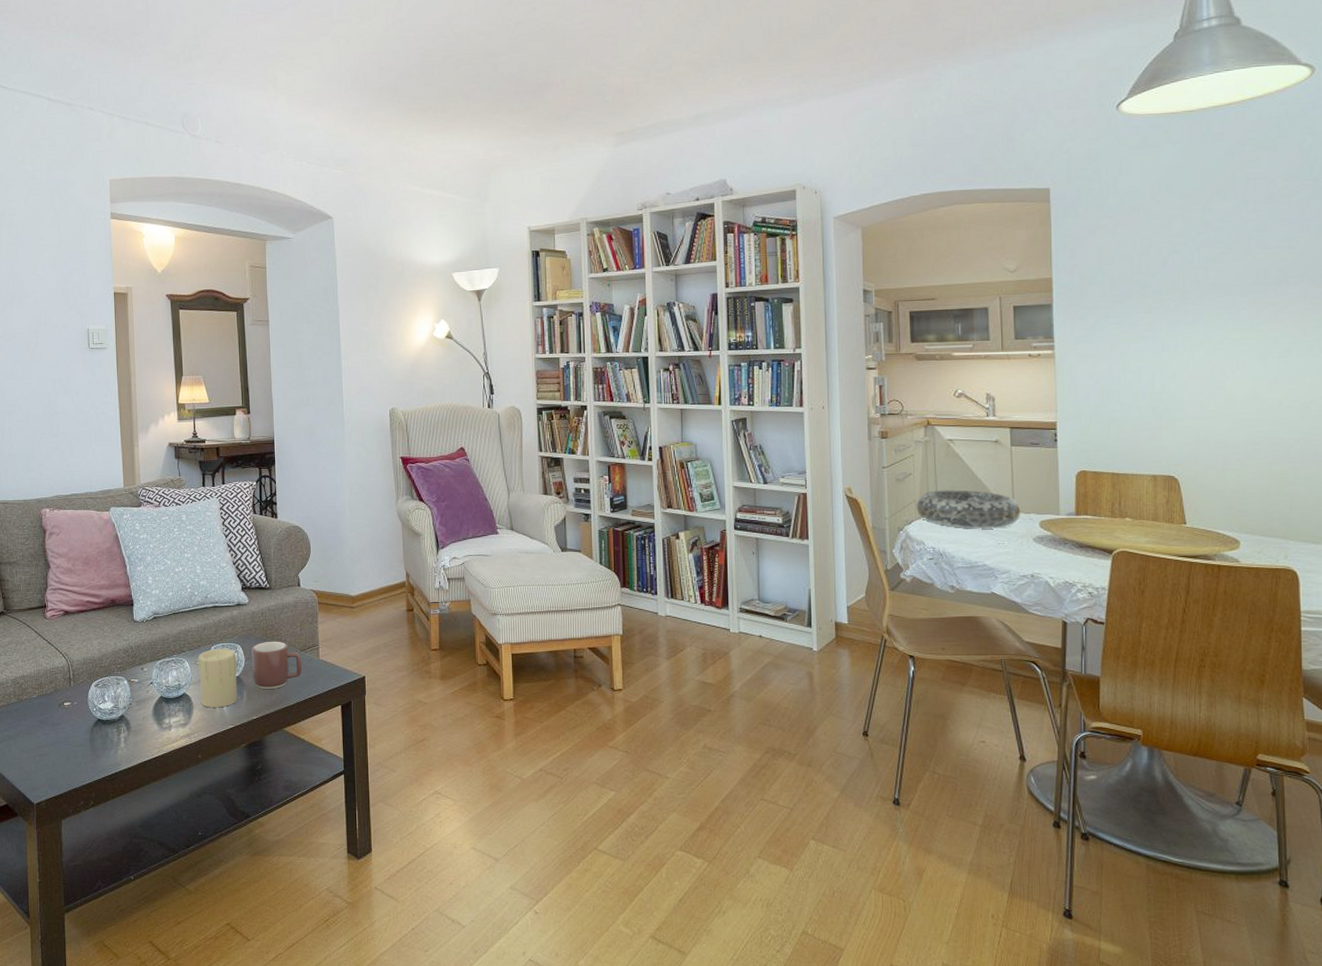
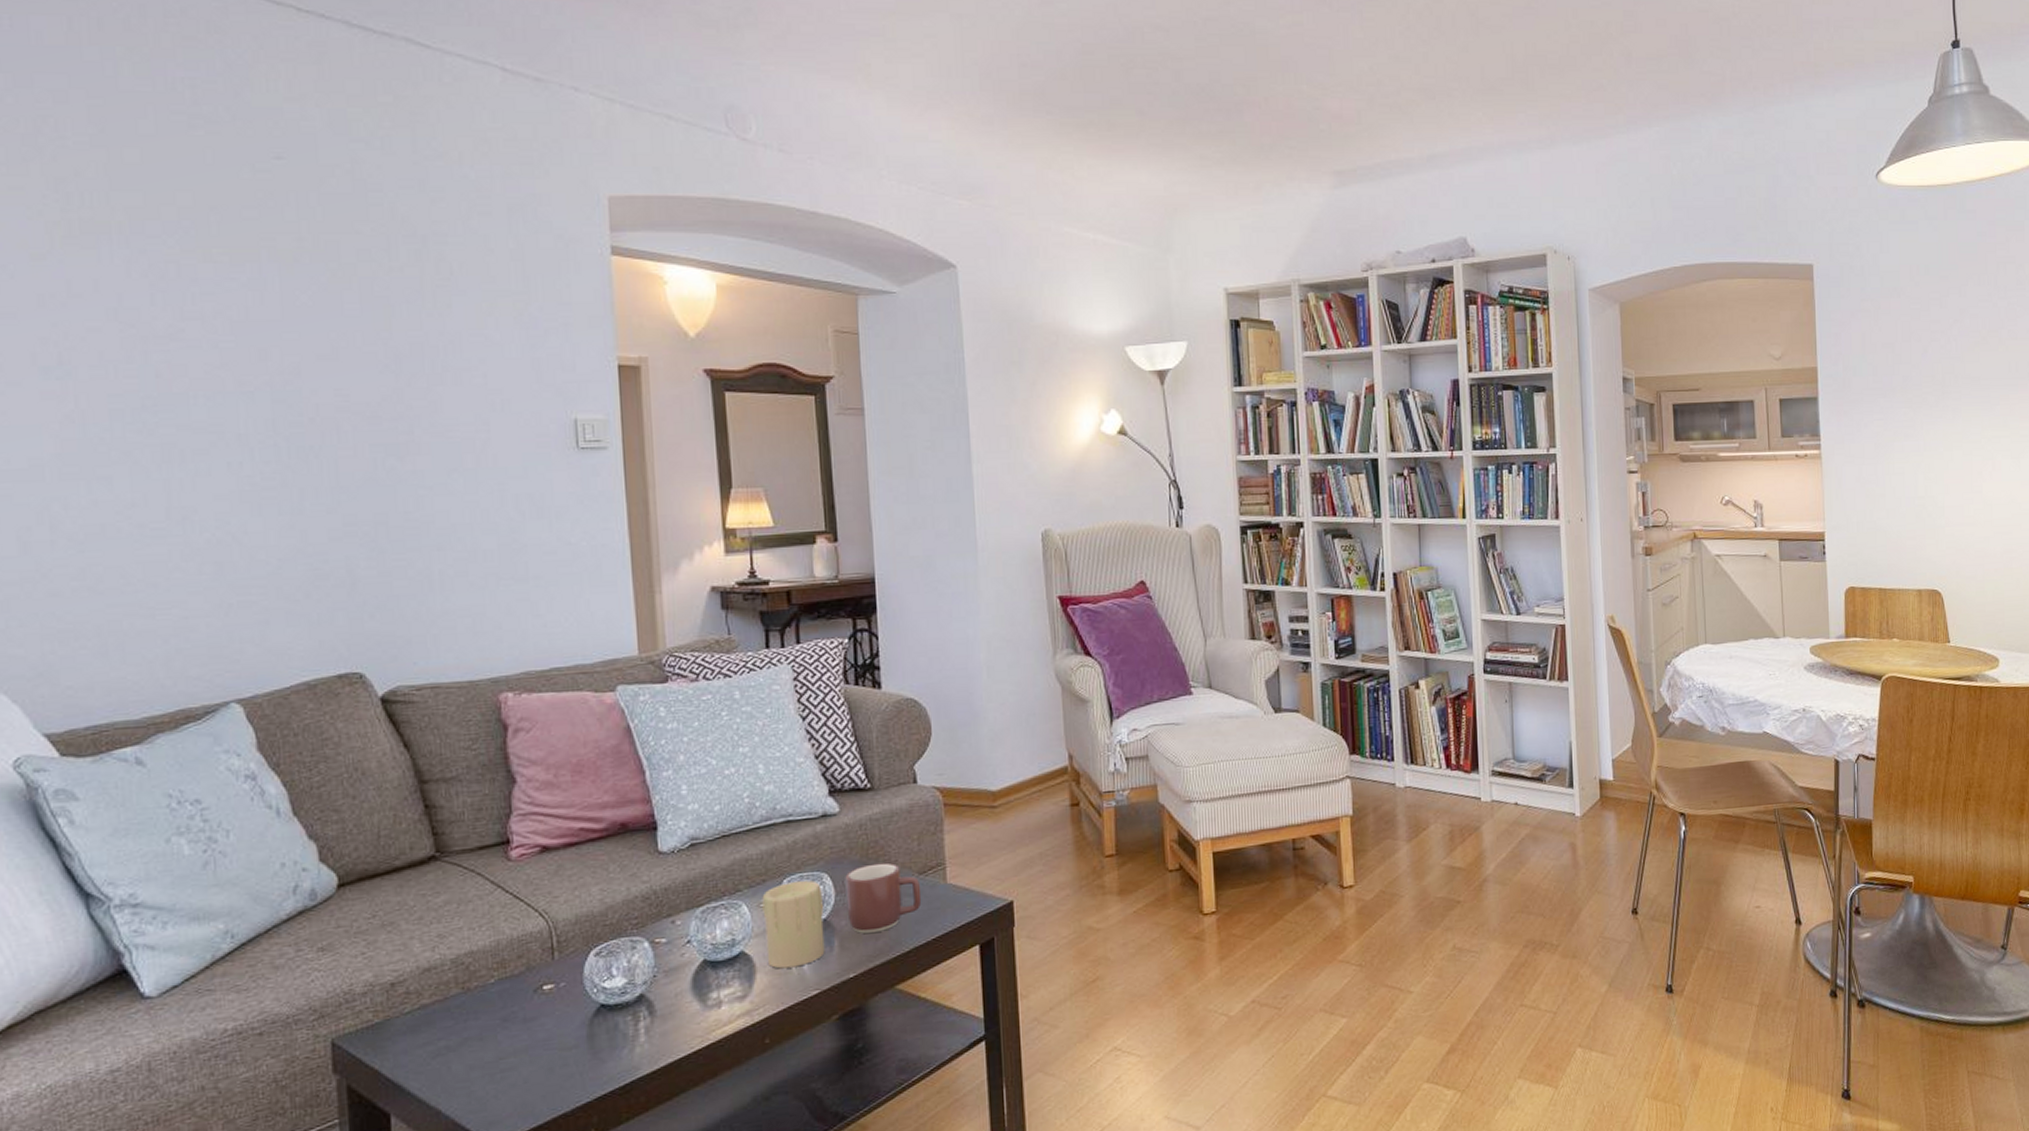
decorative bowl: present [916,490,1021,529] -> none [1684,613,1792,659]

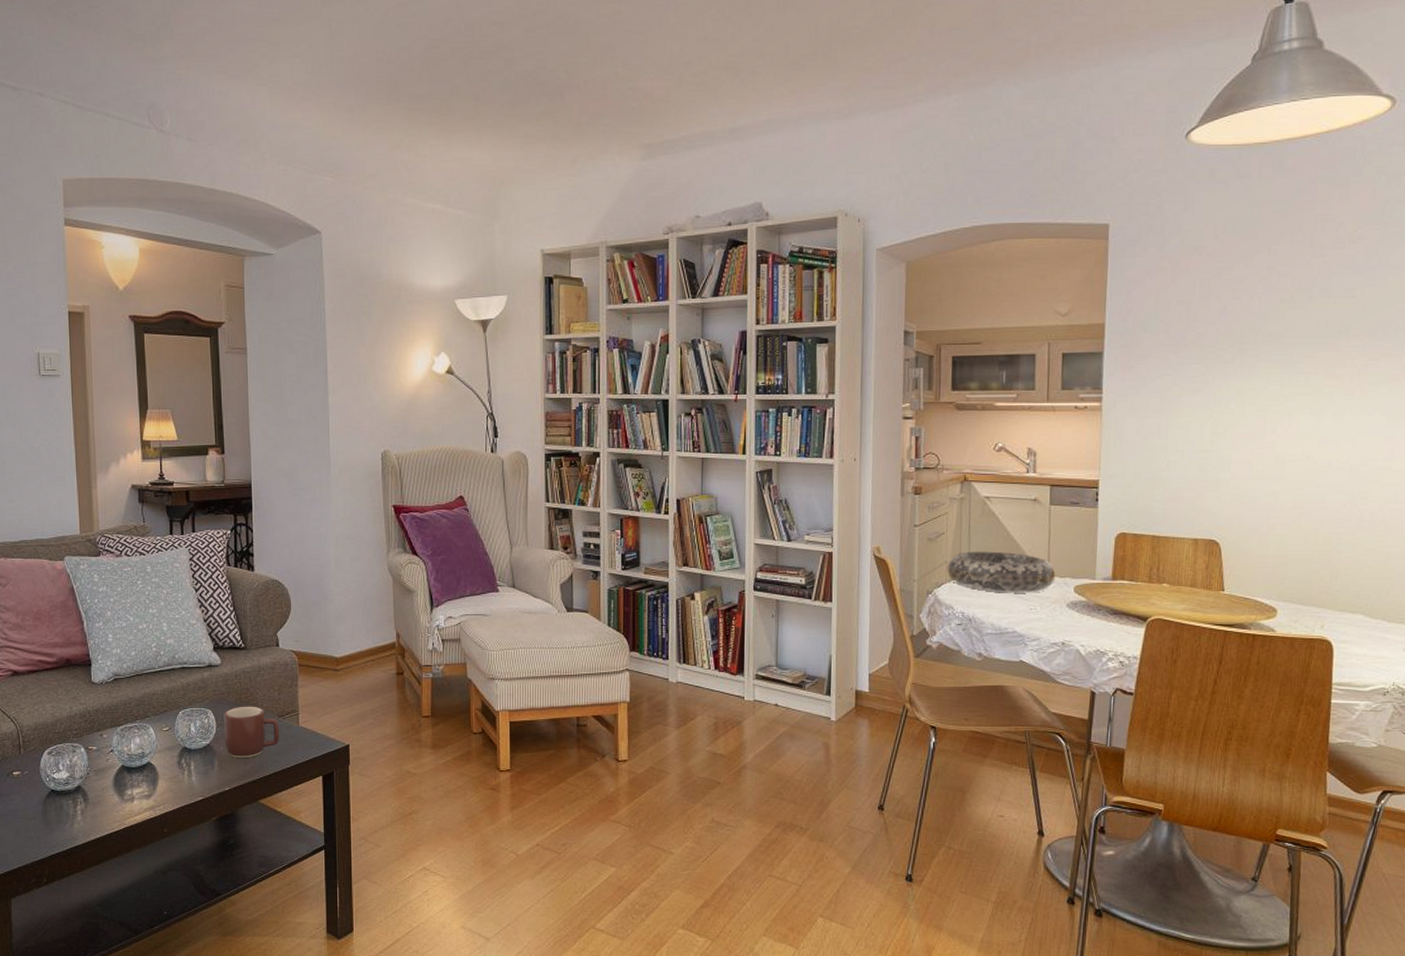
candle: present [762,880,825,969] -> none [164,713,208,778]
decorative bowl: none [1684,613,1792,659] -> present [947,551,1056,593]

